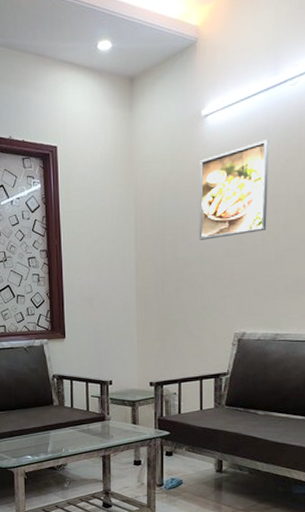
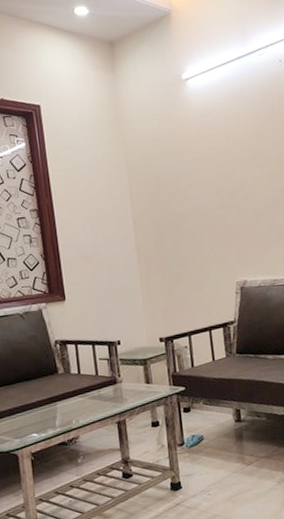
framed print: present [199,139,270,240] -> none [185,102,254,195]

